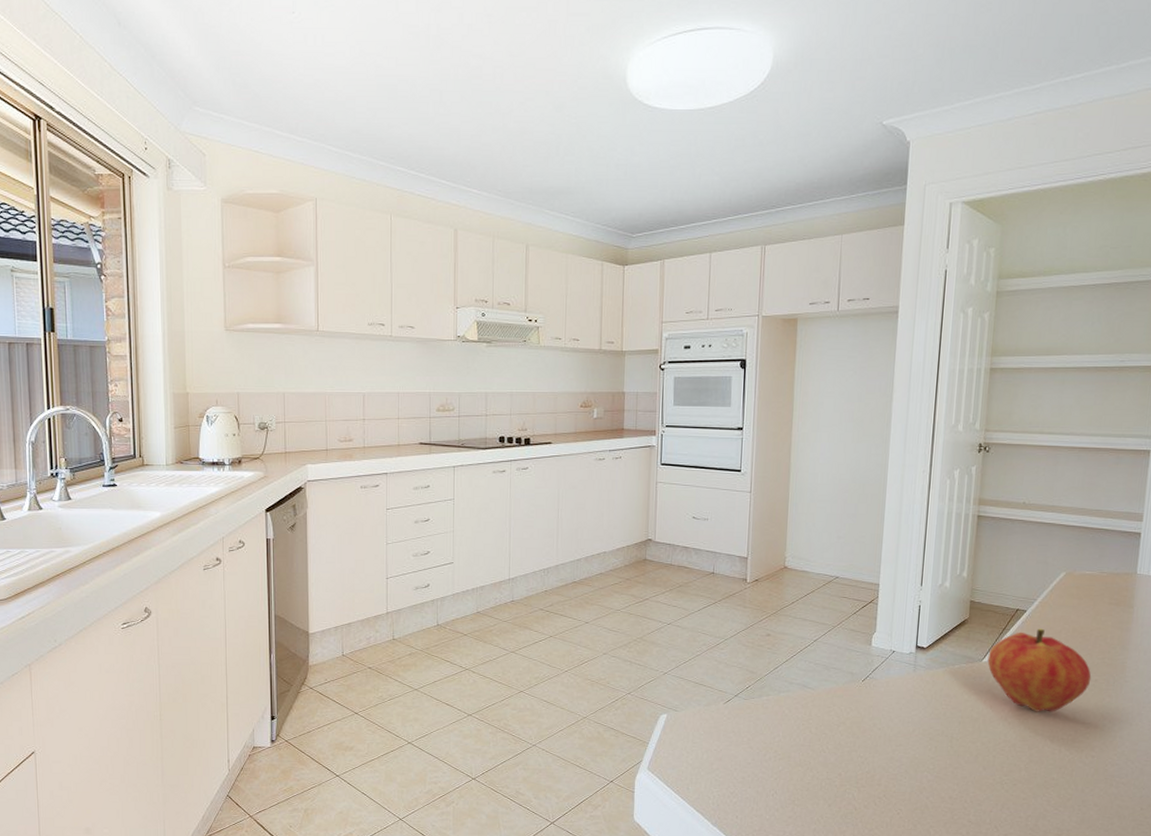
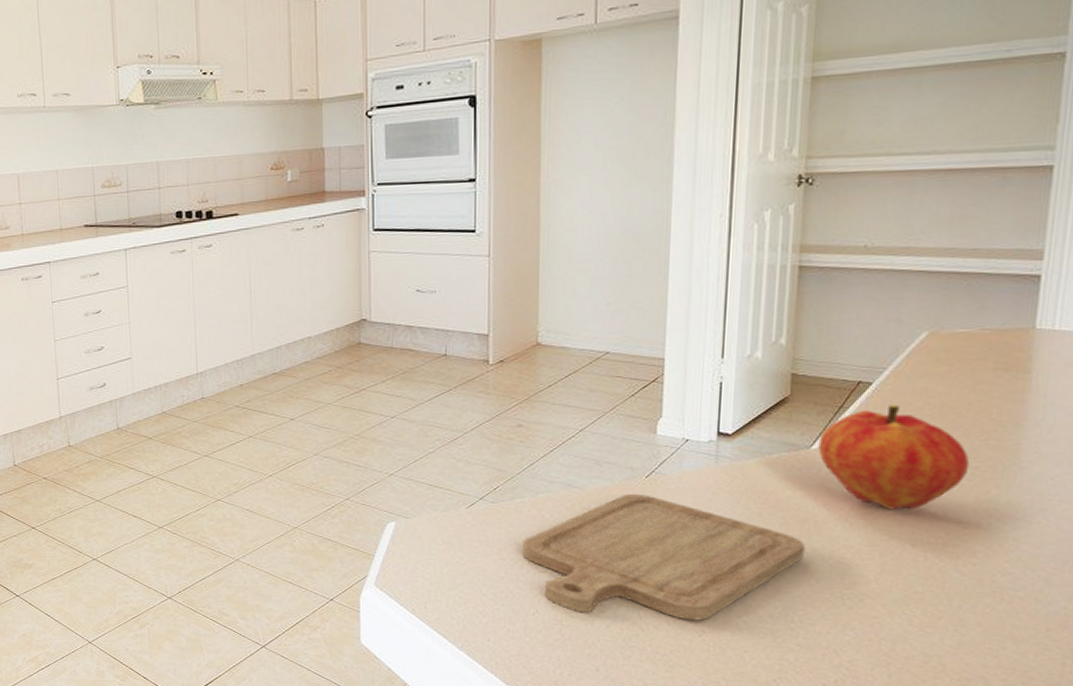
chopping board: none [766,694,976,801] -> present [522,493,805,621]

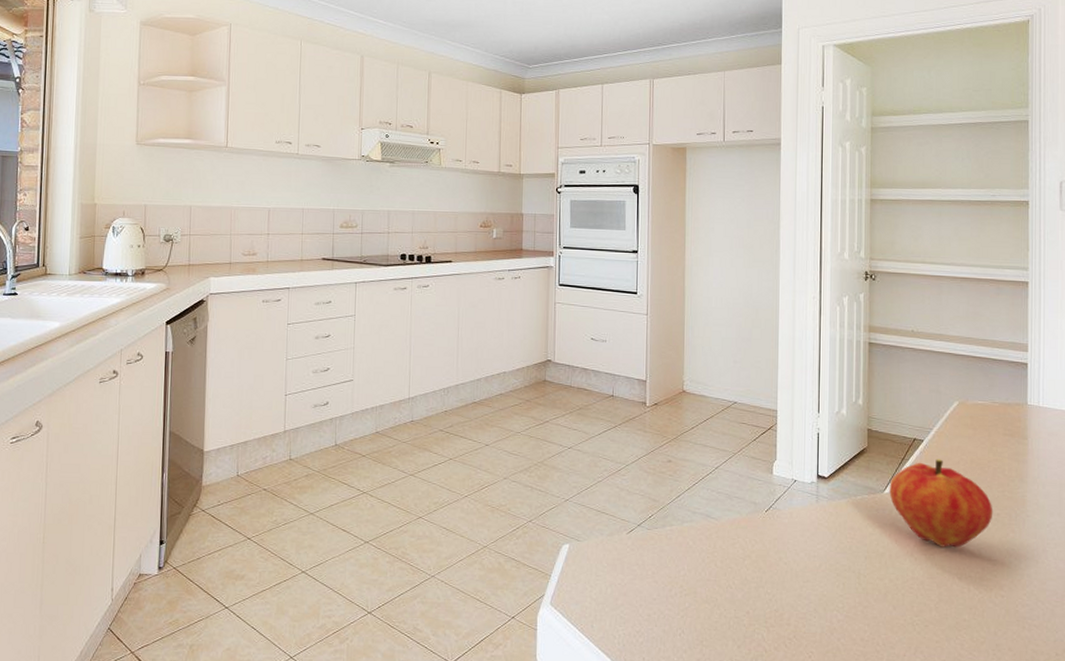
chopping board: present [522,493,805,621] -> none [671,525,884,643]

